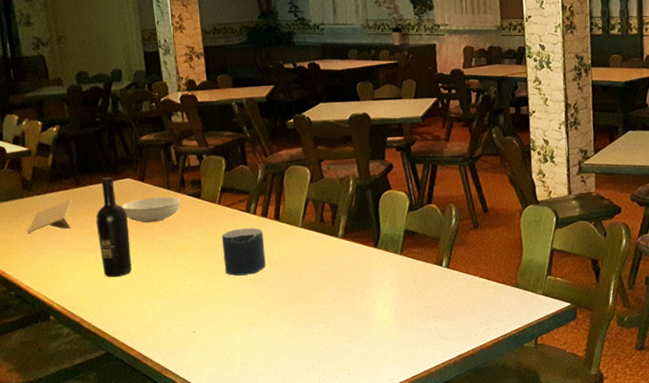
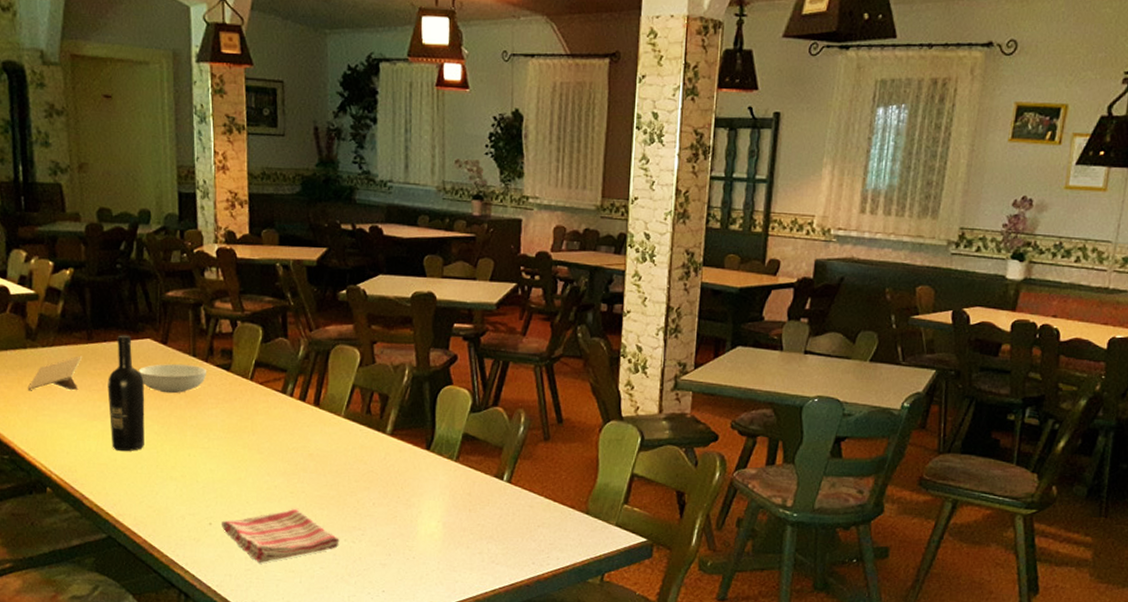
dish towel: none [203,310,307,362] -> present [221,508,340,564]
candle: present [221,227,266,276] -> none [250,410,300,466]

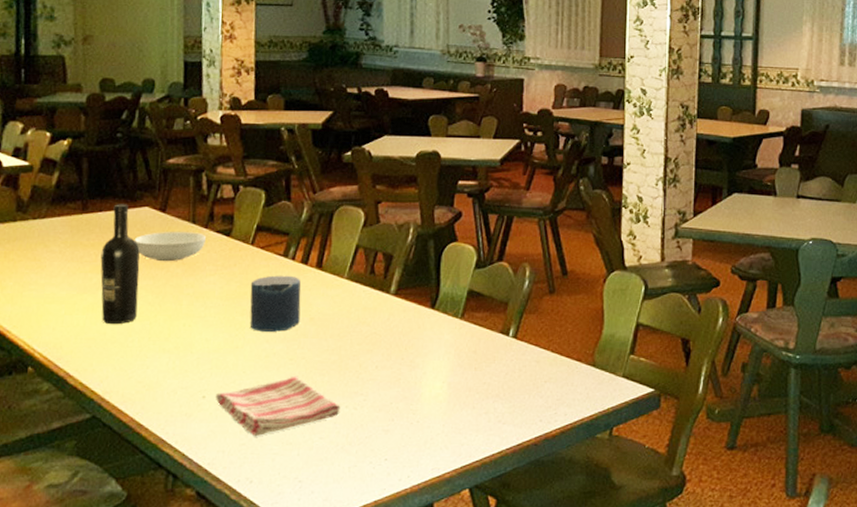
napkin holder: present [27,355,83,391] -> none [14,227,76,264]
candle: none [250,410,300,466] -> present [249,275,301,332]

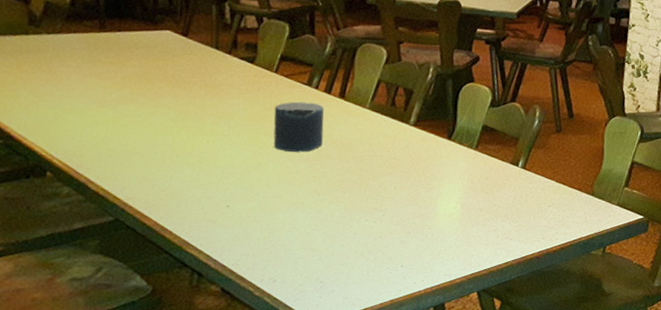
wine bottle: present [100,204,140,325] -> none [120,25,162,138]
serving bowl: present [134,231,207,262] -> none [155,54,230,83]
dish towel: present [215,376,341,437] -> none [239,191,361,243]

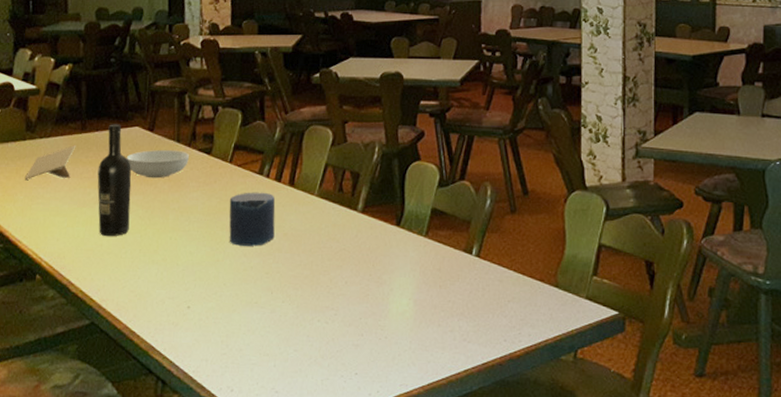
napkin holder: none [28,44,94,78] -> present [24,145,76,180]
wine bottle: none [120,25,162,138] -> present [97,124,131,237]
serving bowl: none [155,54,230,83] -> present [126,149,190,179]

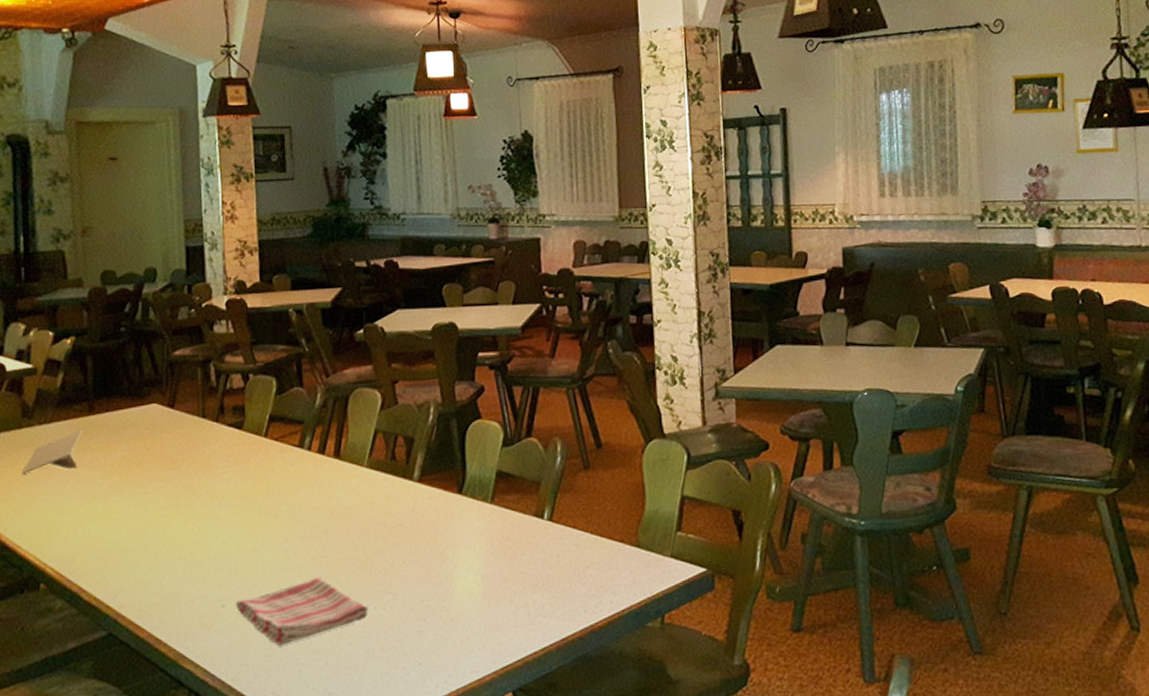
wine bottle: present [97,124,131,237] -> none [109,402,150,533]
serving bowl: present [126,149,190,179] -> none [143,426,218,462]
dish towel: none [198,289,313,347] -> present [235,576,368,647]
candle: present [229,192,276,246] -> none [266,467,320,531]

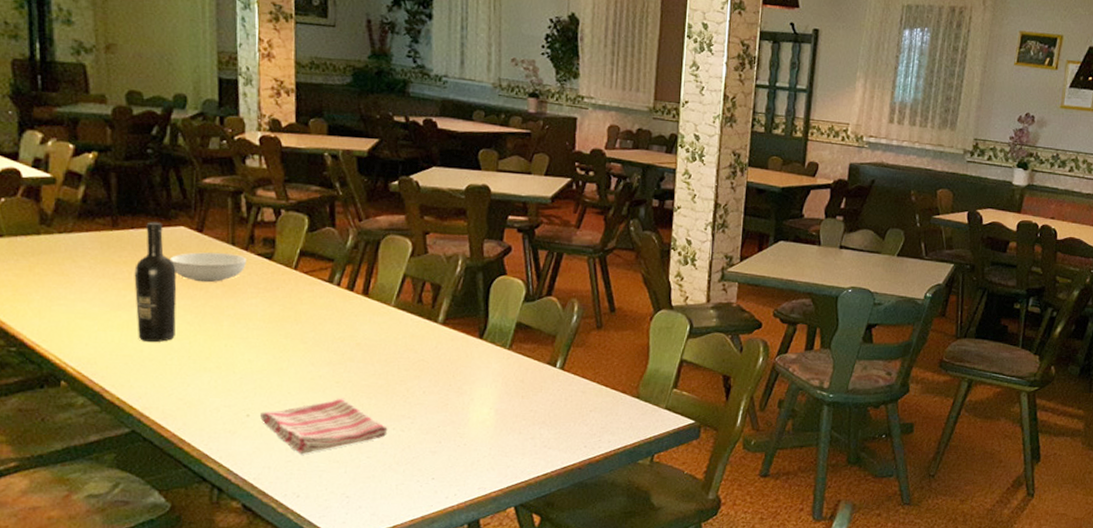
napkin holder: present [22,430,83,474] -> none [40,243,106,280]
wine bottle: none [109,402,150,533] -> present [134,222,177,343]
serving bowl: none [143,426,218,462] -> present [169,252,247,283]

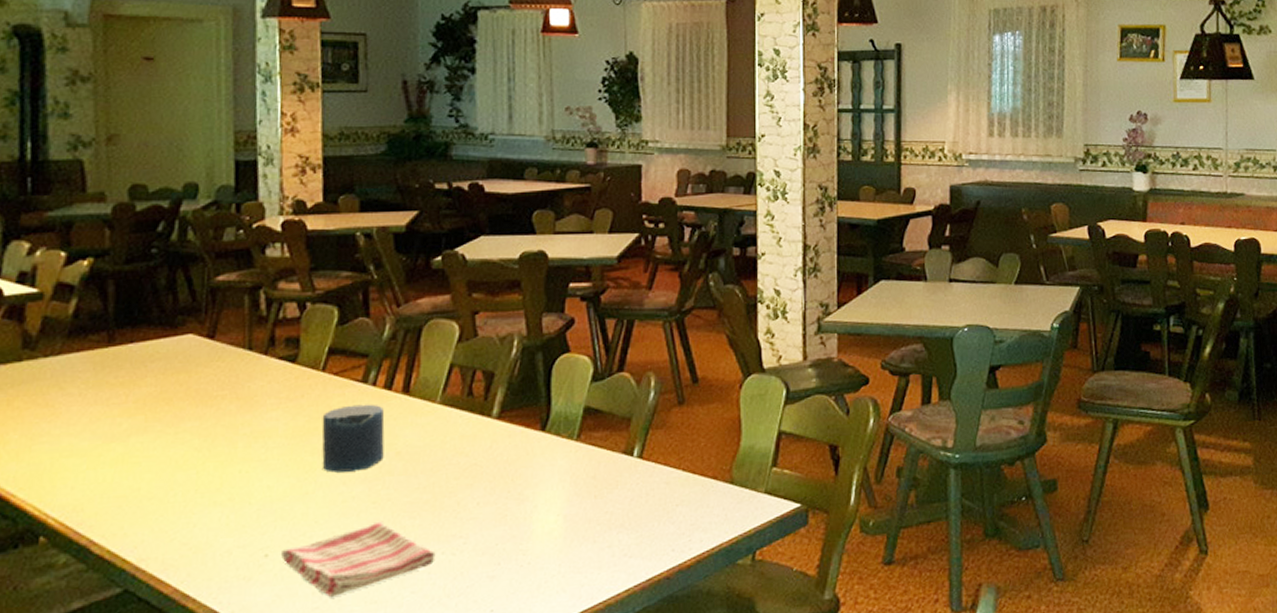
wine bottle: present [134,222,177,343] -> none [132,332,183,478]
serving bowl: present [169,252,247,283] -> none [174,359,267,398]
candle: none [294,300,347,355] -> present [321,404,385,473]

